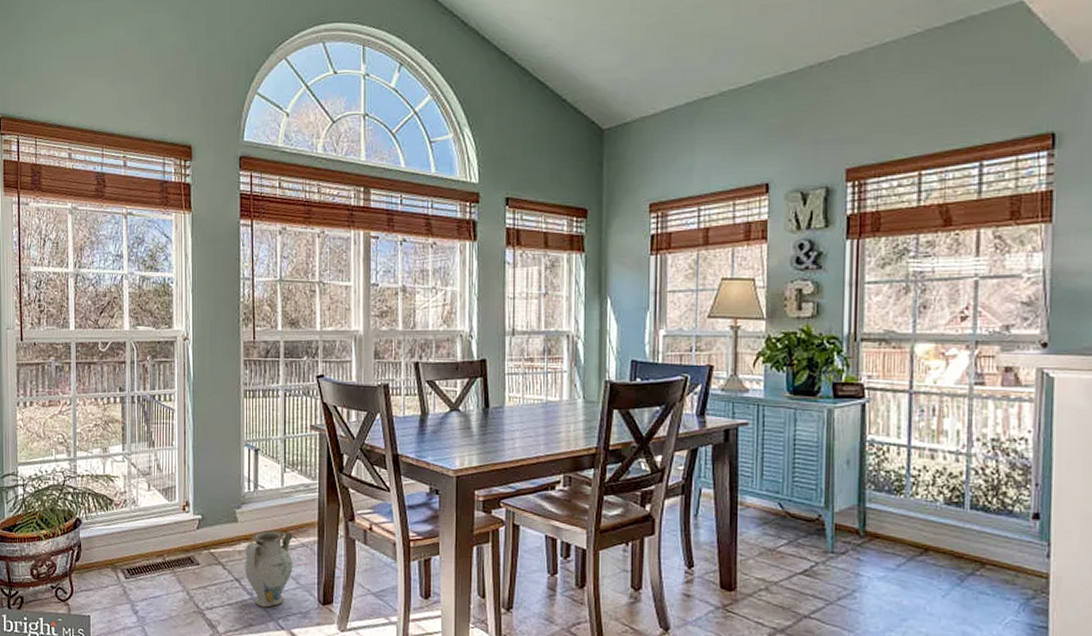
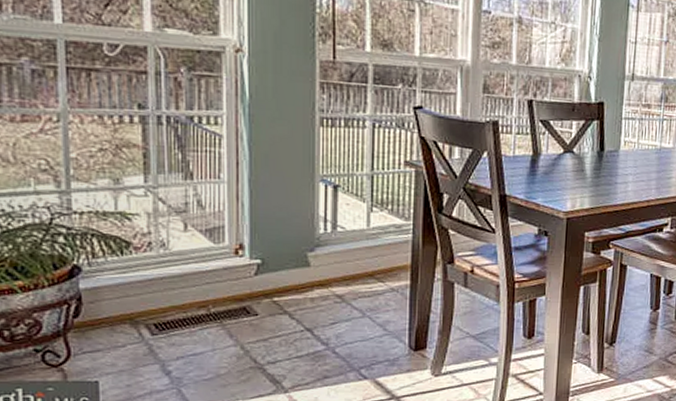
ceramic jug: present [245,530,293,608] -> none [319,275,380,357]

